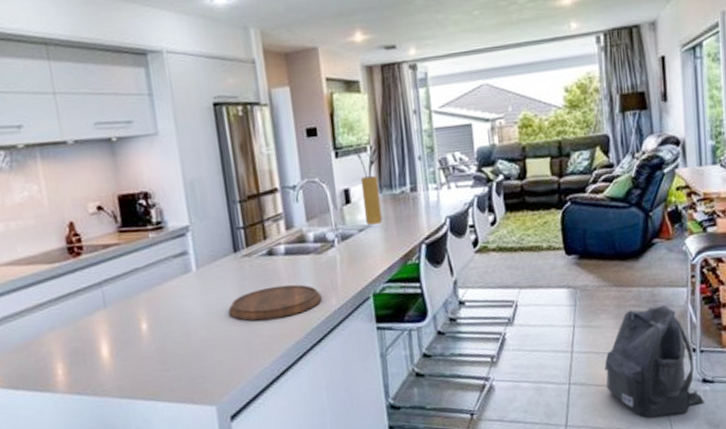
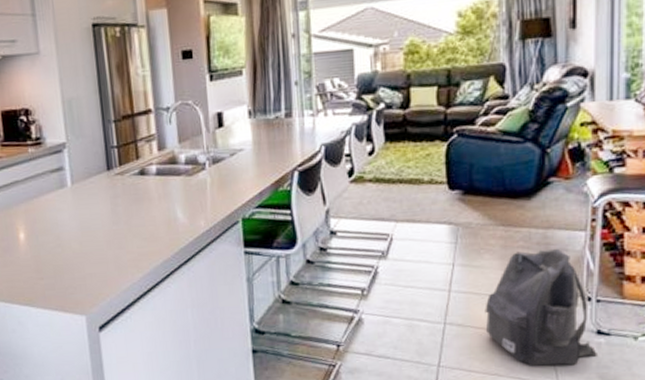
cutting board: present [228,284,322,321] -> none [100,204,191,238]
vase: present [354,133,384,226] -> none [229,56,260,150]

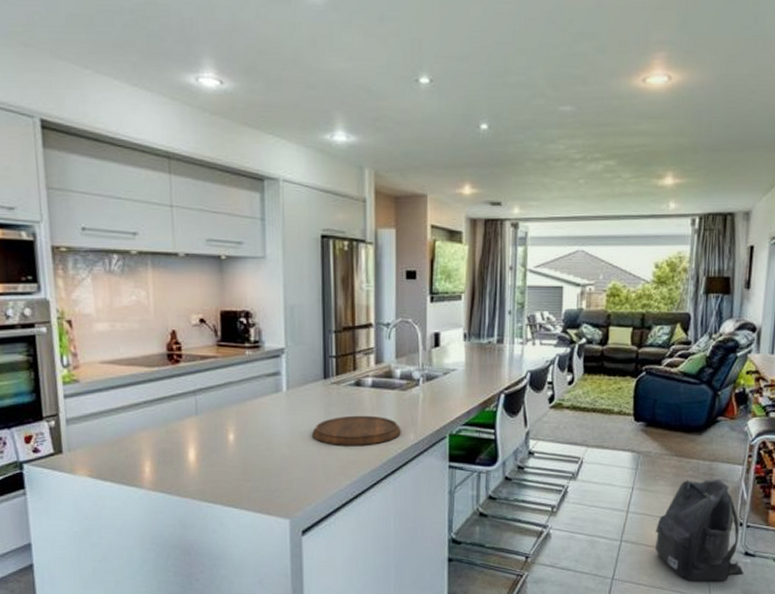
cutting board: none [100,204,191,238] -> present [312,415,401,445]

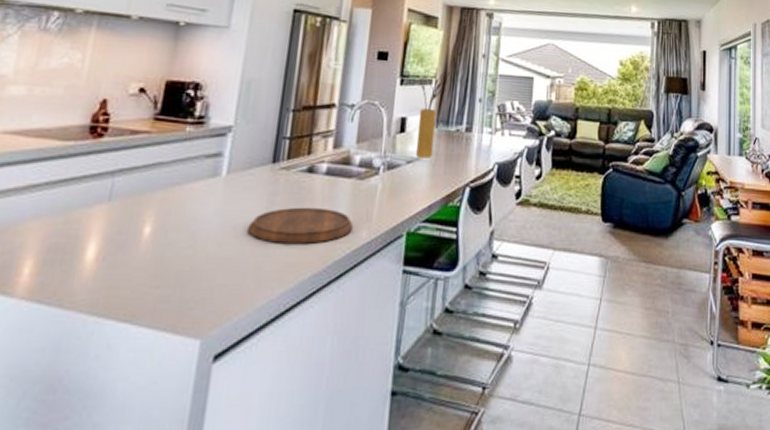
vase: none [449,283,478,371] -> present [415,67,450,160]
backpack: present [654,479,744,582] -> none [624,288,718,416]

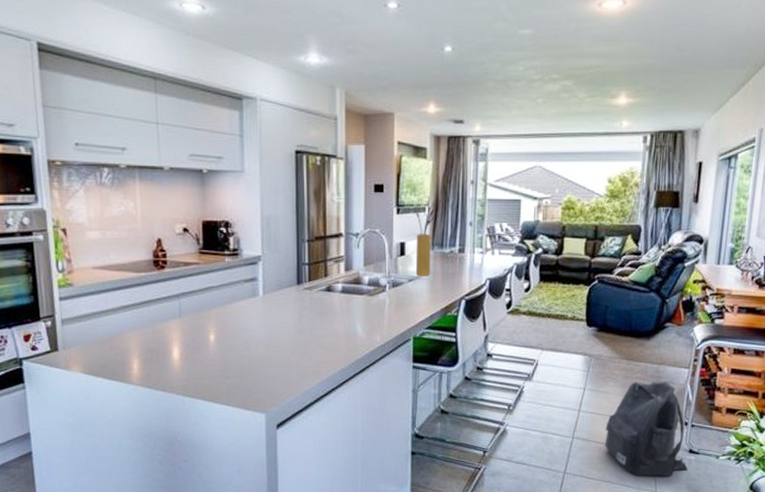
cutting board: present [247,207,353,244] -> none [286,318,368,346]
backpack: none [624,288,718,416] -> present [604,381,688,477]

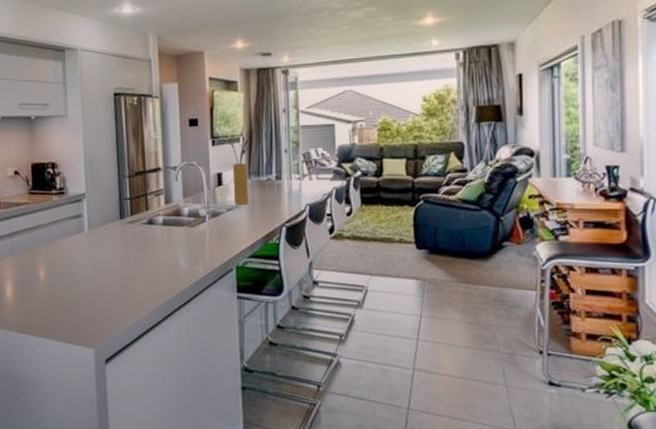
backpack: present [604,381,688,477] -> none [449,305,550,414]

